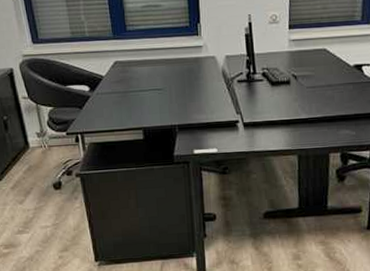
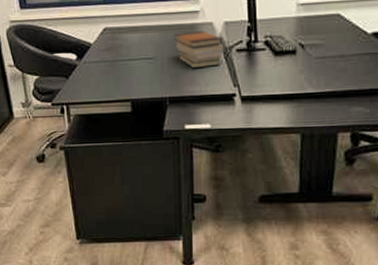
book stack: none [179,63,226,98] -> present [173,30,223,69]

